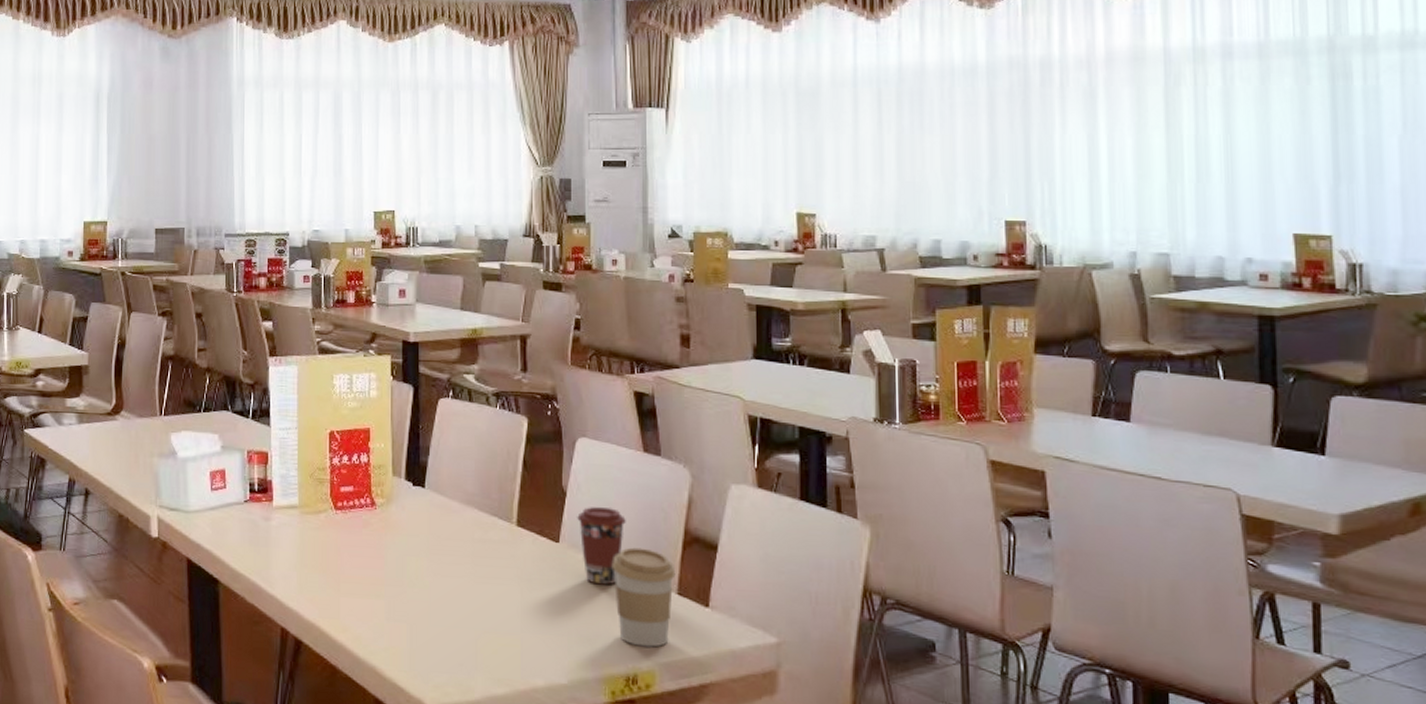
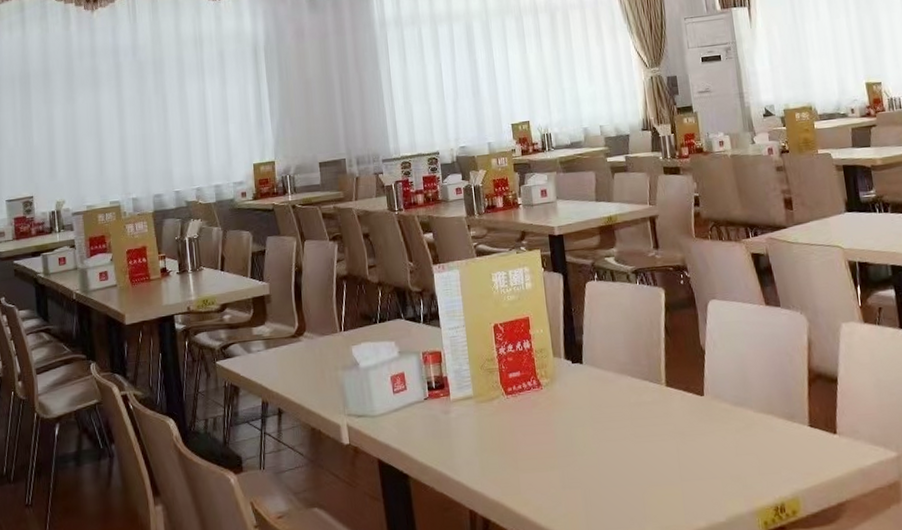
coffee cup: present [577,506,626,585] -> none [716,358,758,428]
coffee cup: present [611,547,676,647] -> none [750,389,807,478]

